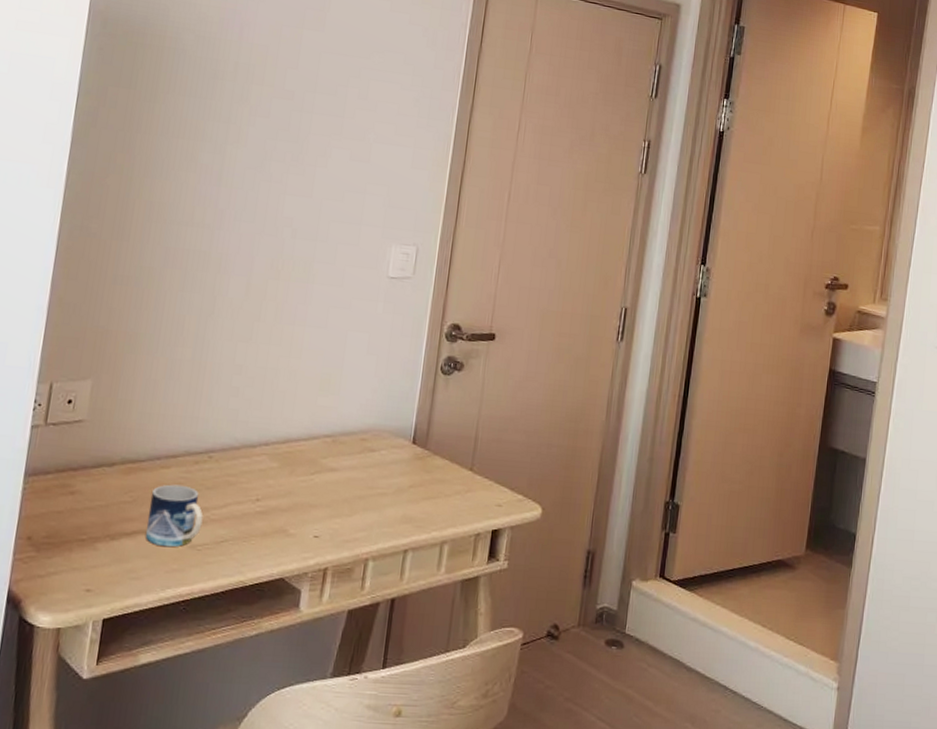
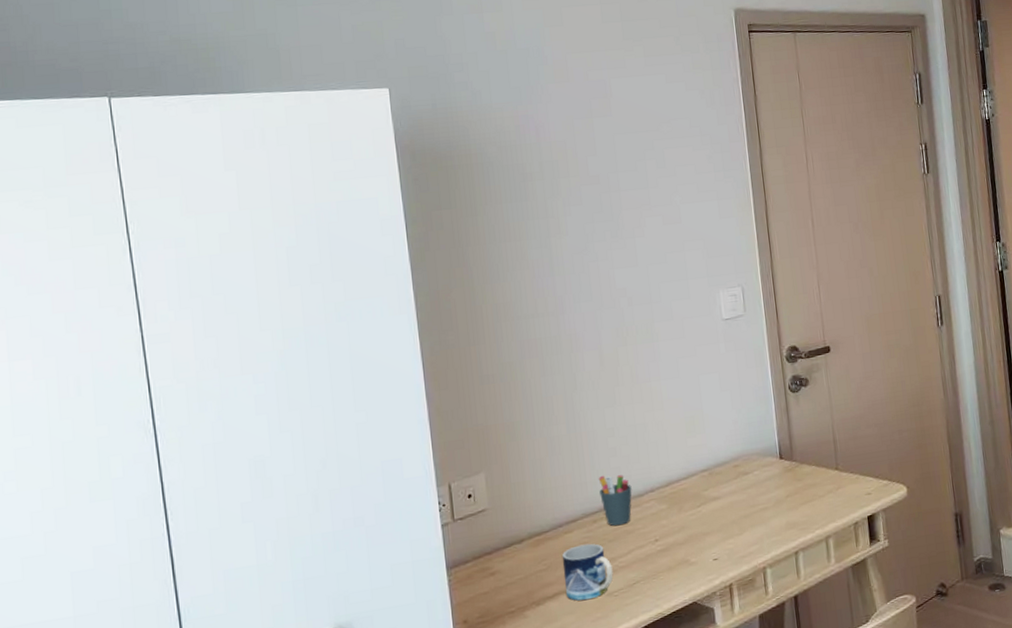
pen holder: none [209,414,246,474] -> present [598,475,632,526]

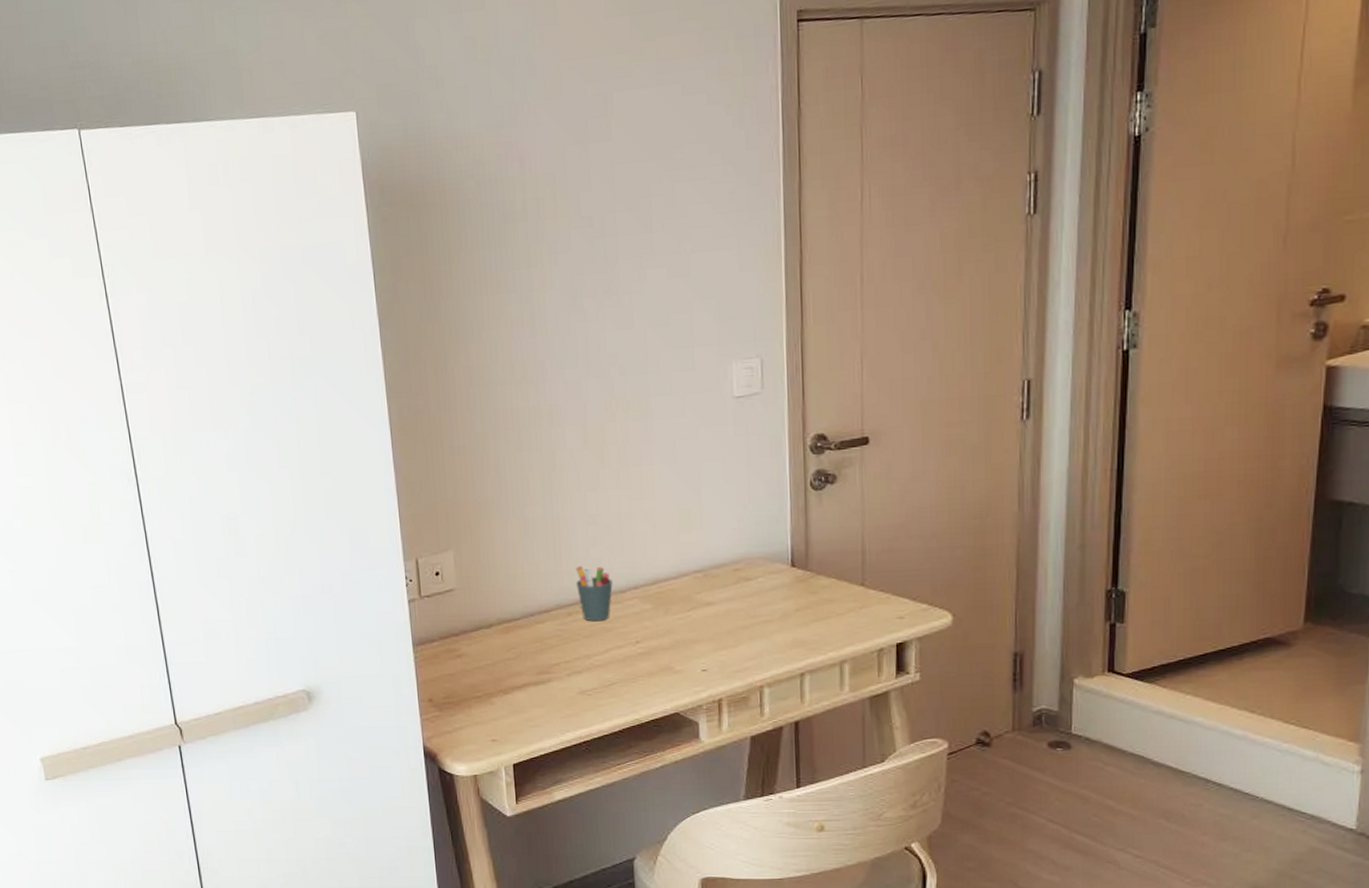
mug: present [561,543,613,601] -> none [532,637,587,695]

